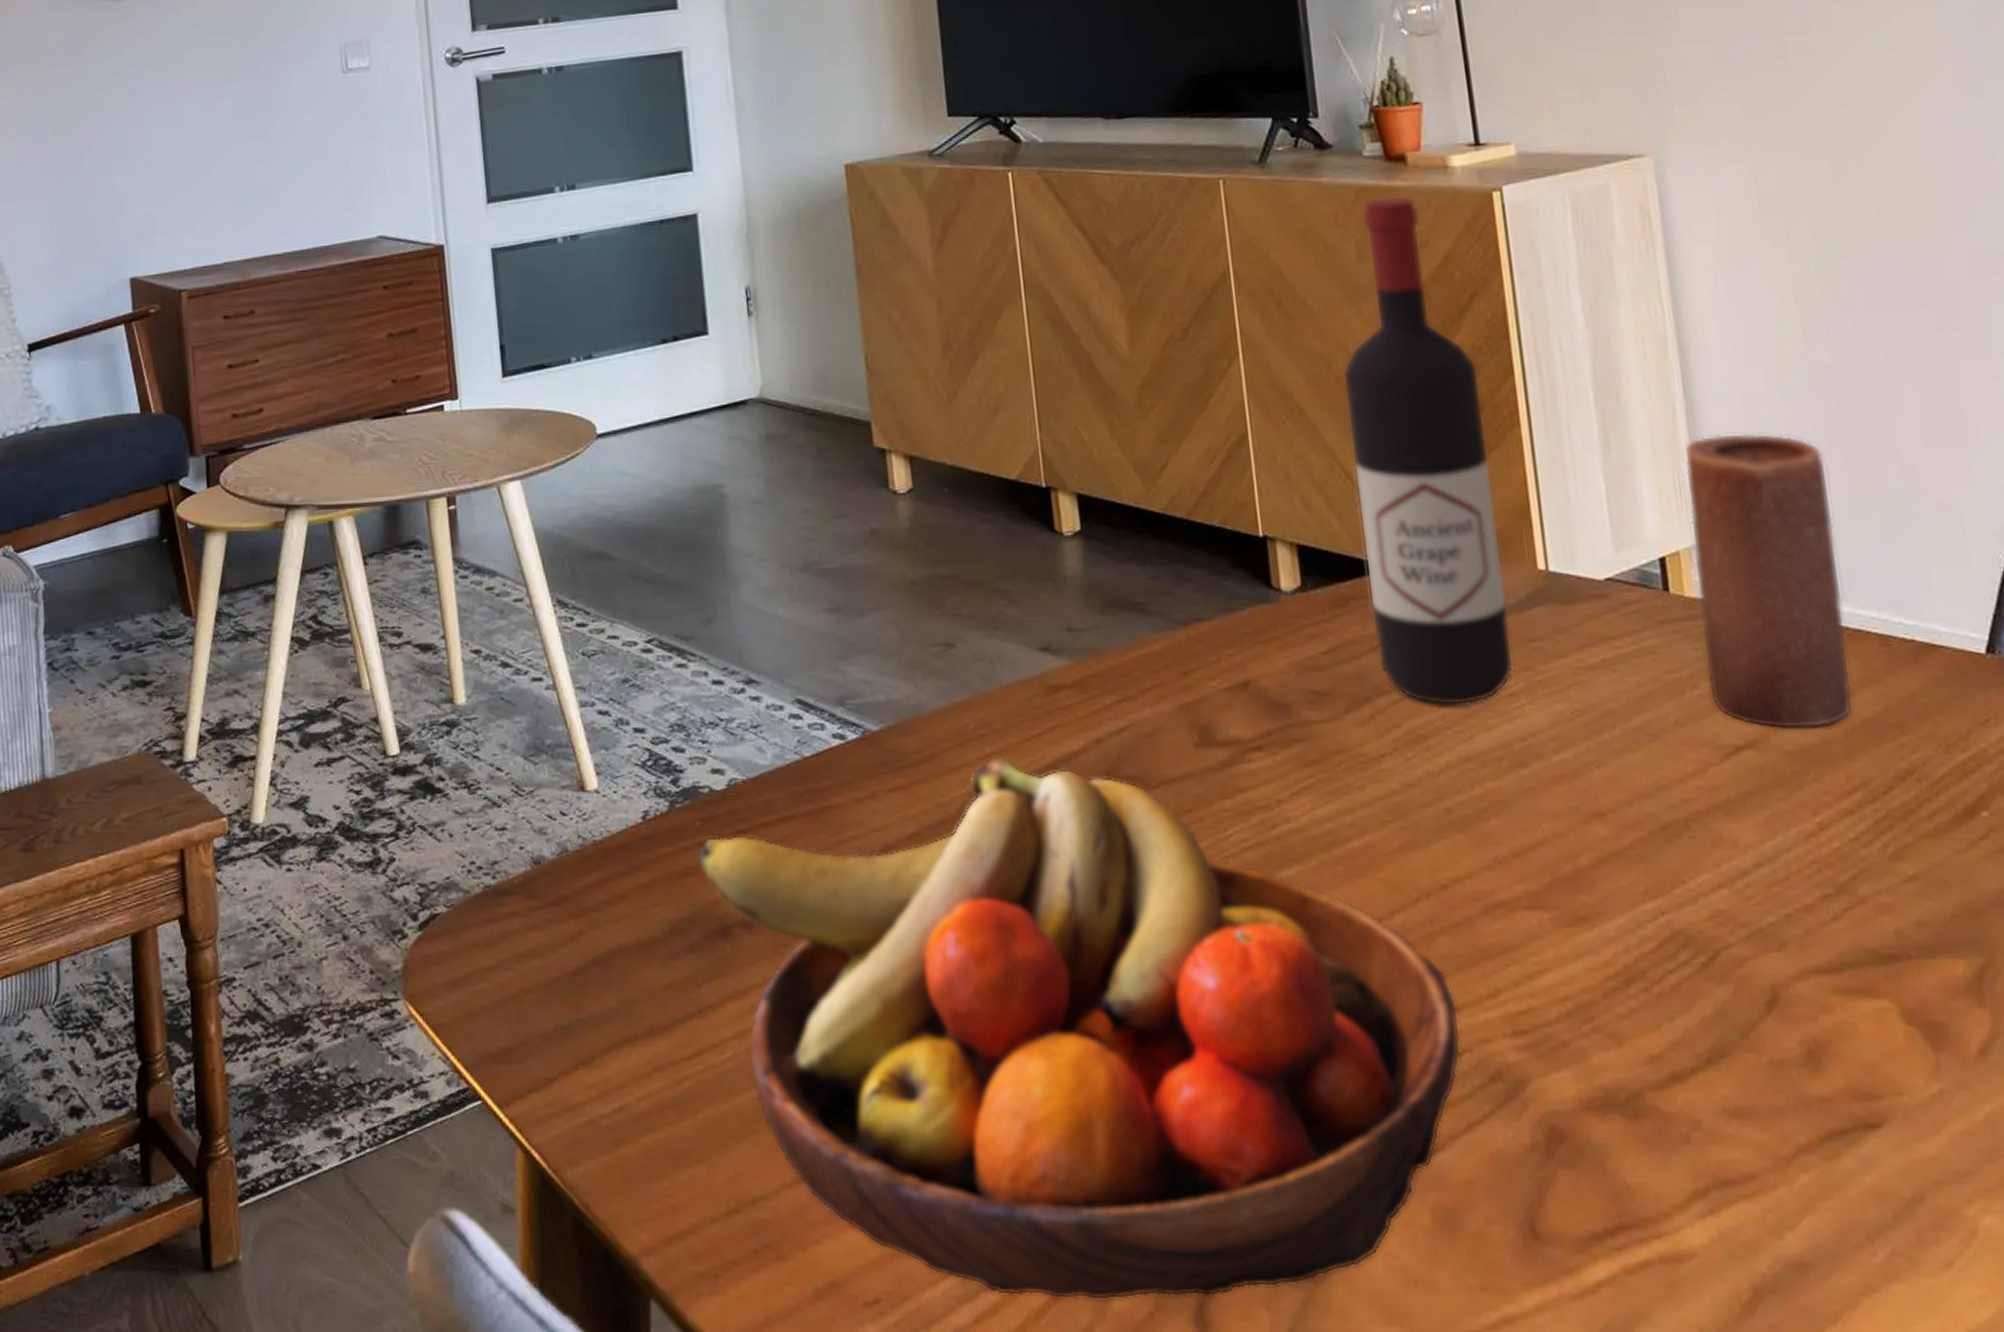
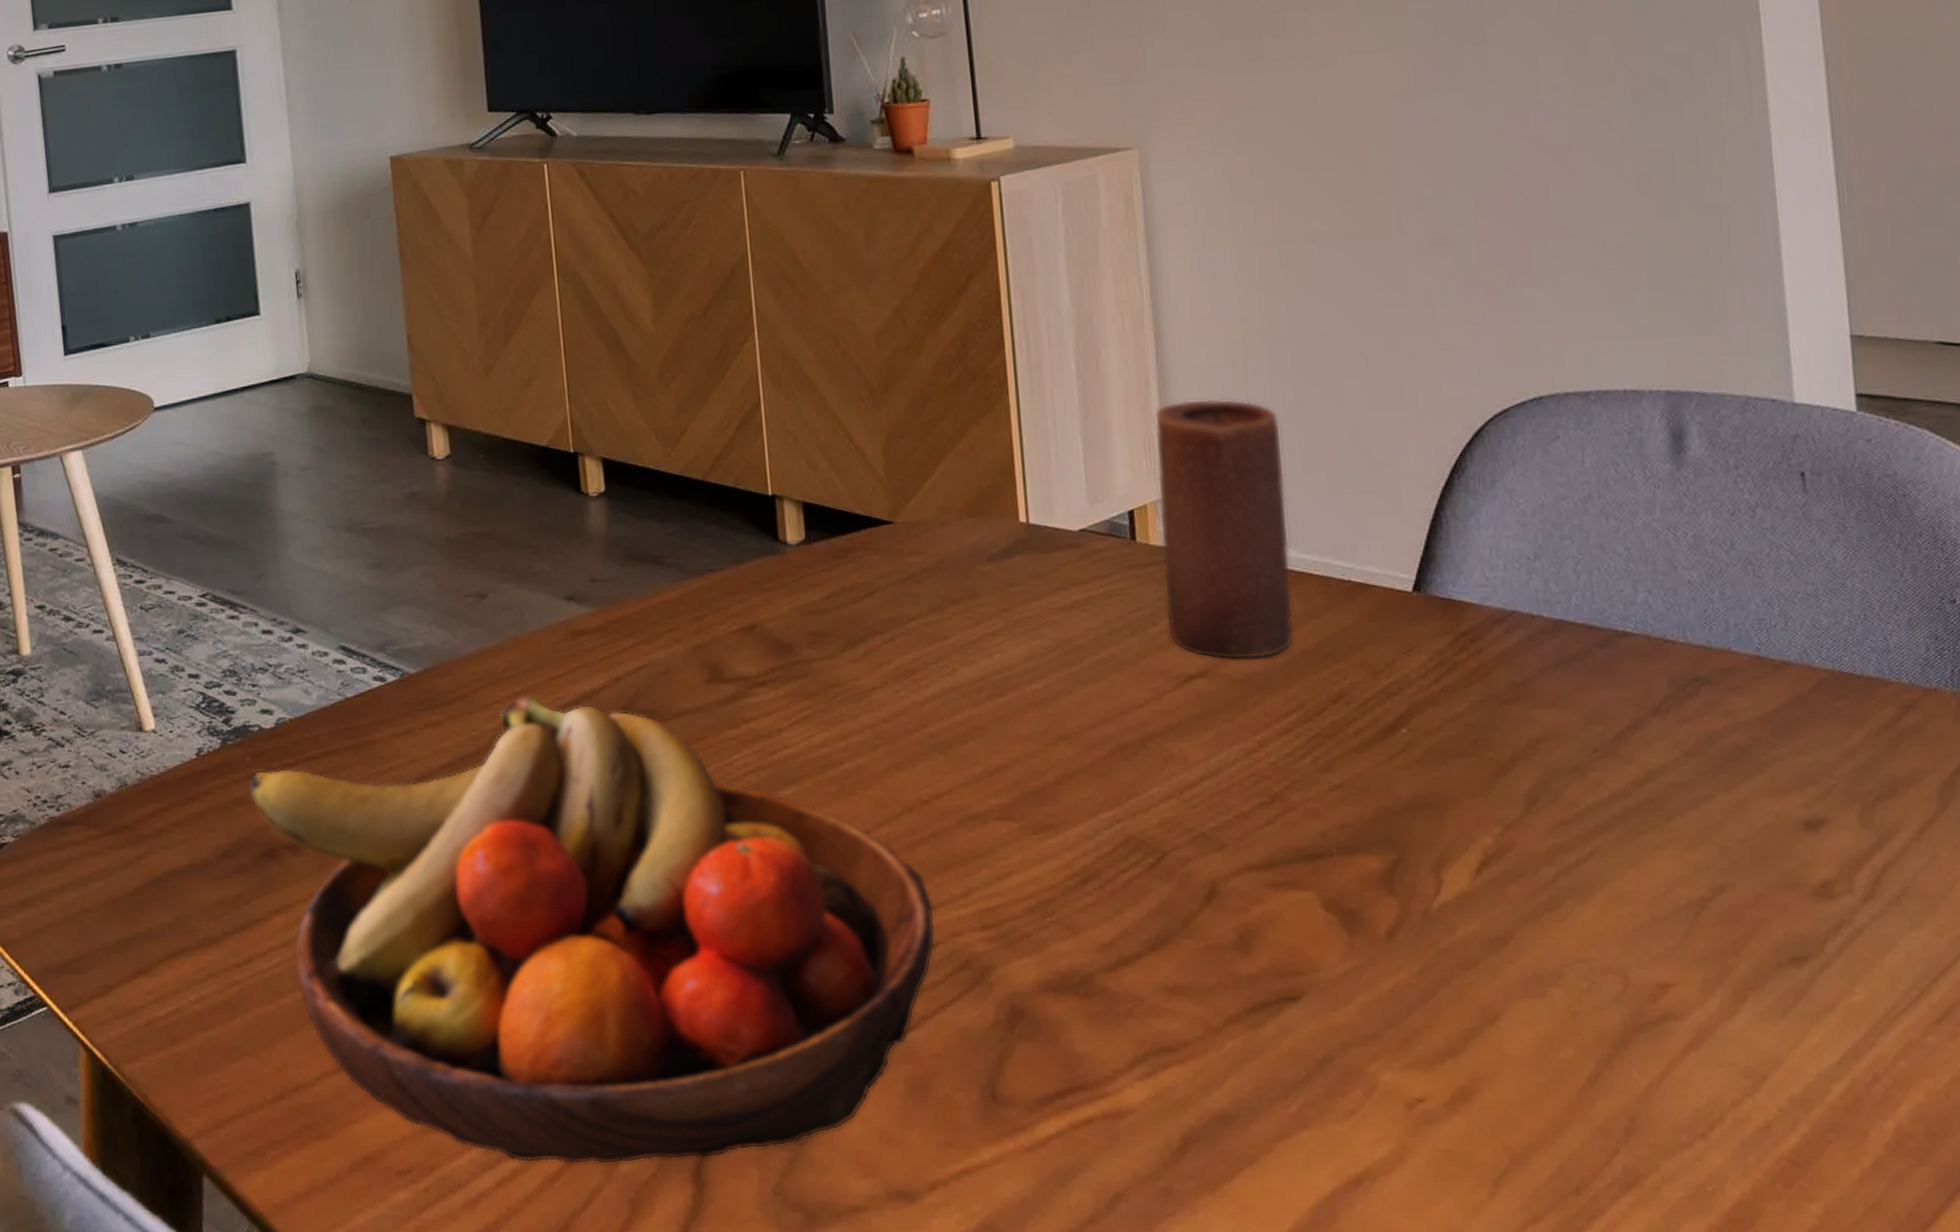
wine bottle: present [1343,195,1514,706] -> none [849,185,995,644]

